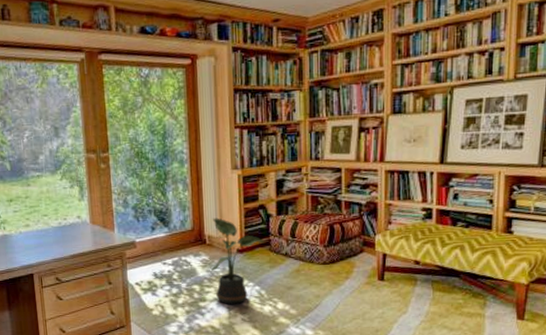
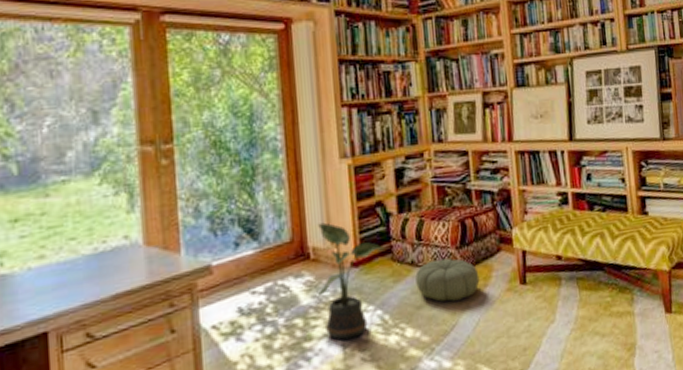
pouf: none [288,253,342,287] -> present [415,258,480,302]

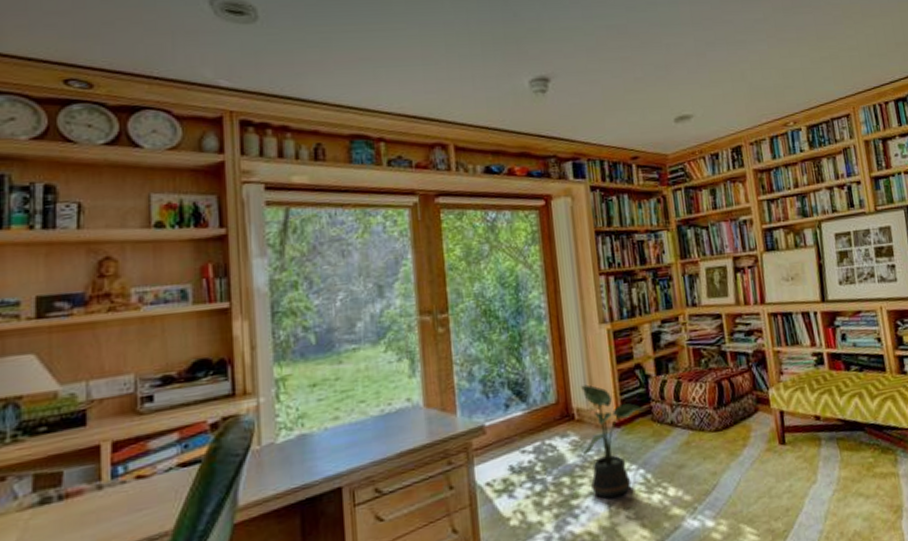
pouf: present [415,258,480,302] -> none [675,418,739,462]

